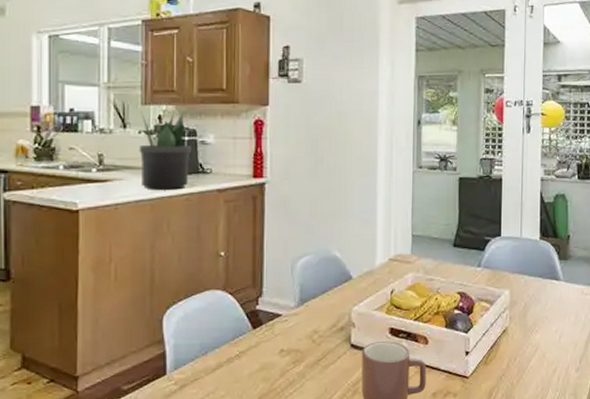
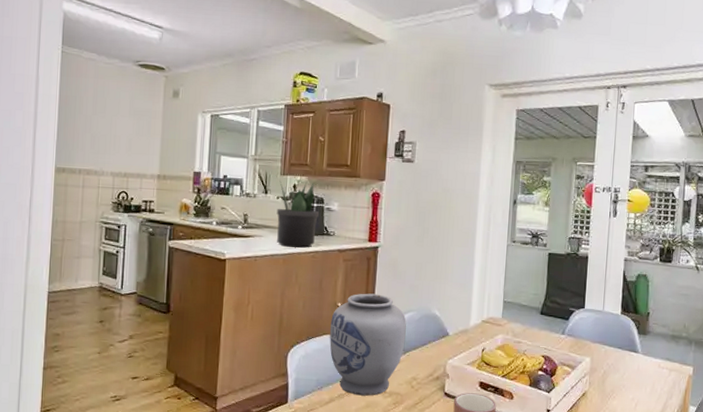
vase: none [213,238,303,357] -> present [330,293,406,396]

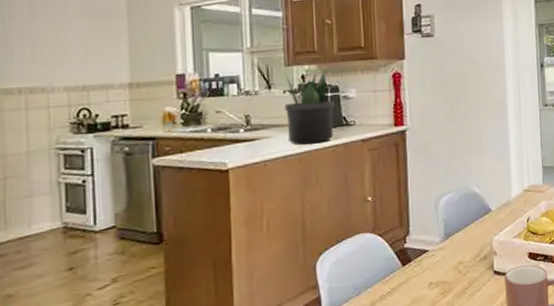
vase: present [330,293,406,396] -> none [362,180,447,293]

